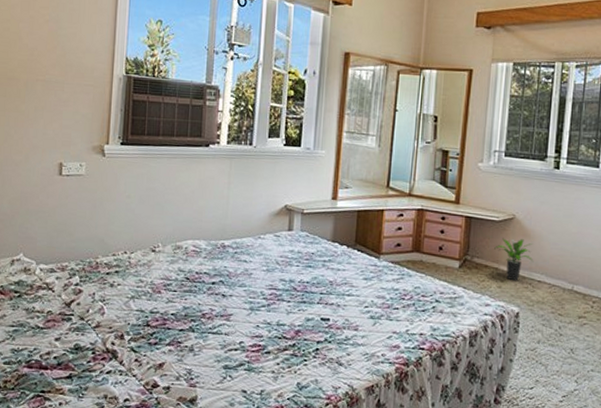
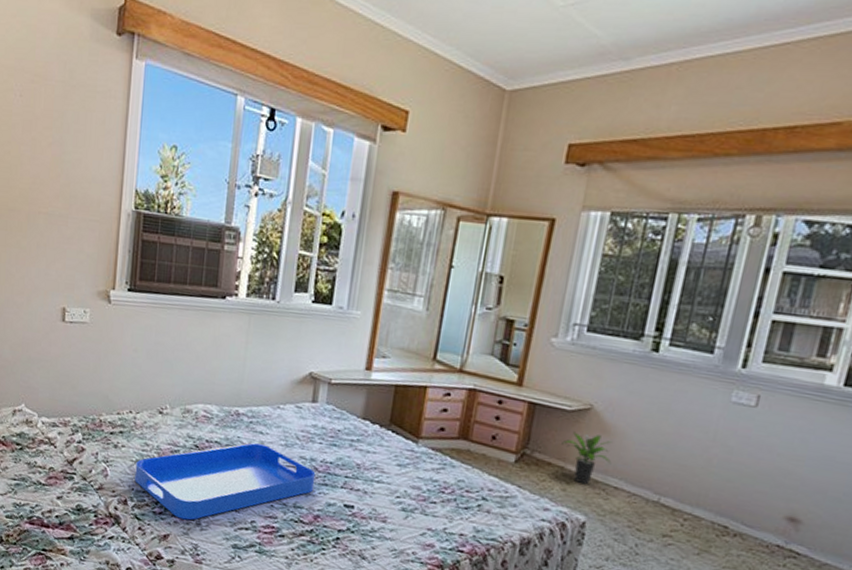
serving tray: none [130,271,295,348] -> present [134,443,316,520]

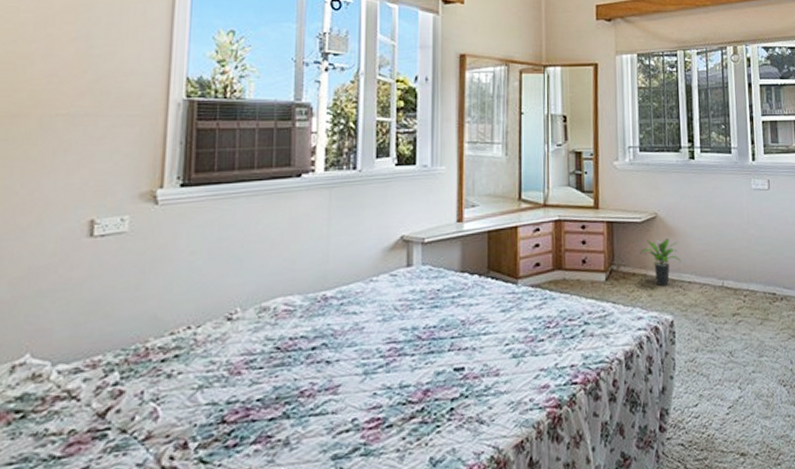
serving tray: present [134,443,316,520] -> none [197,325,420,445]

